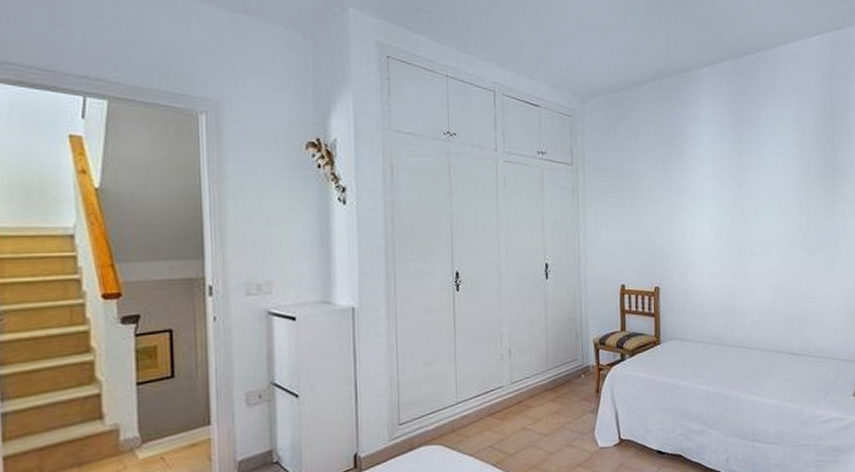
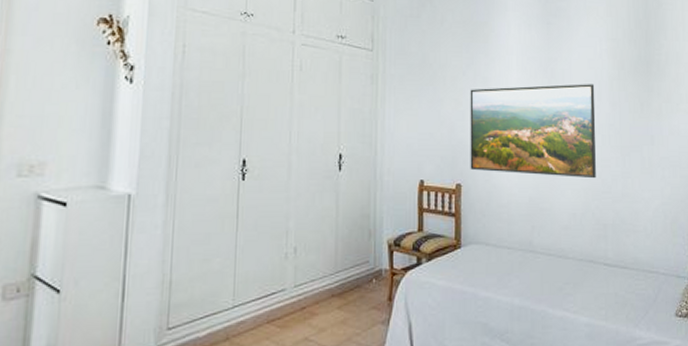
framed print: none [665,190,784,278] -> present [470,84,596,179]

